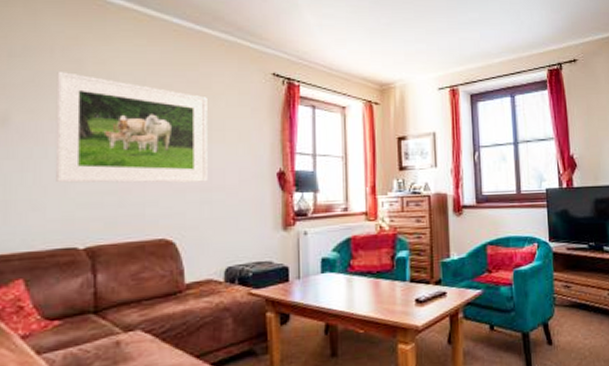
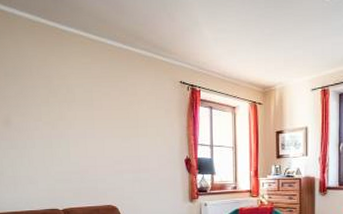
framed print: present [55,71,208,183] -> none [35,85,137,166]

